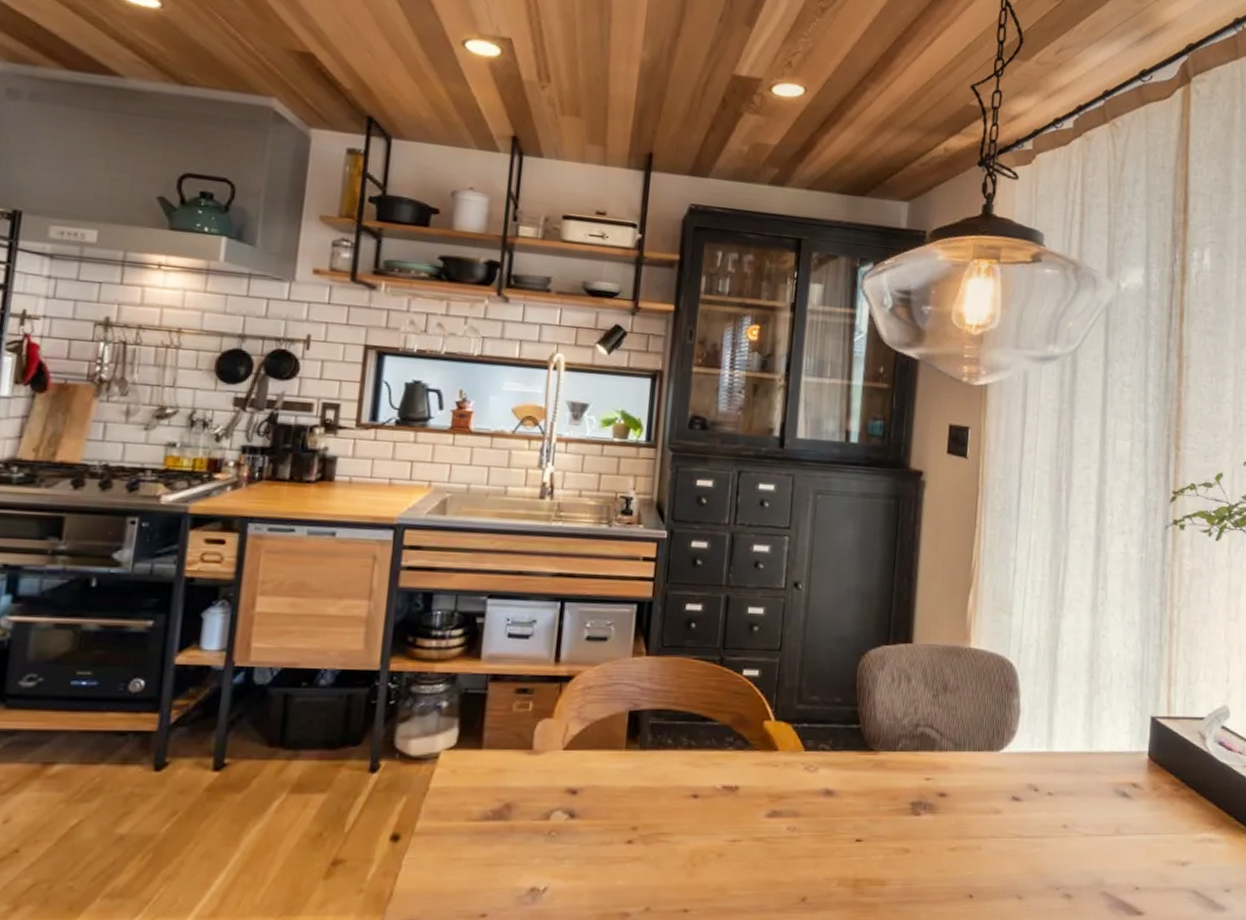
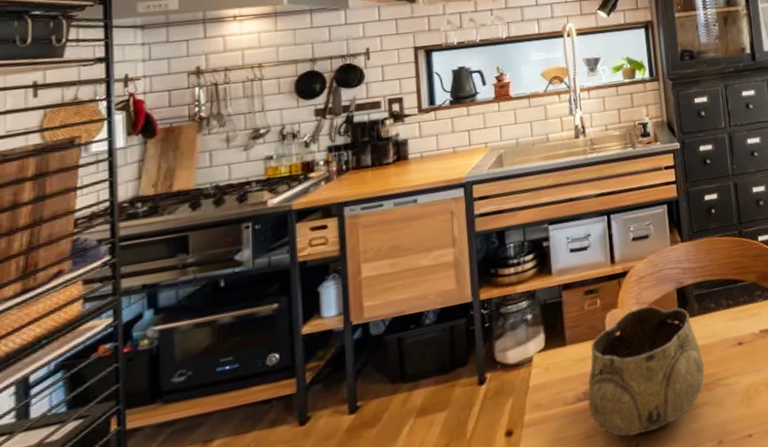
decorative bowl: none [495,724,646,877] -> present [588,305,705,437]

